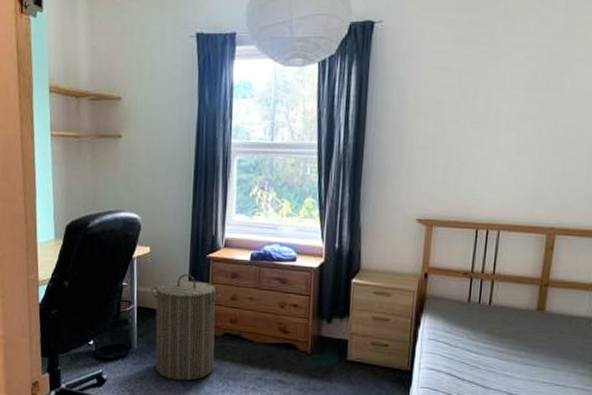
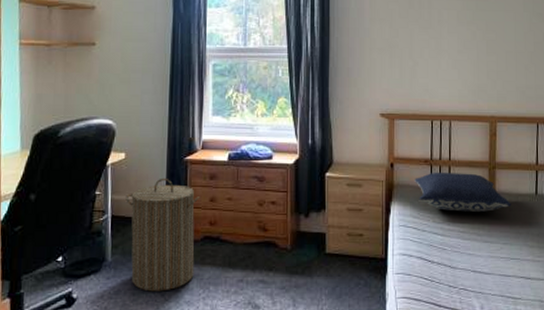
pillow: none [450,285,563,333] -> present [415,172,511,212]

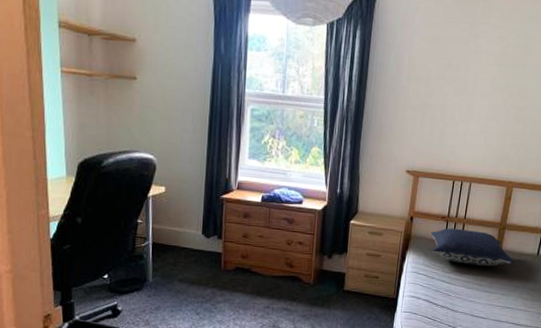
laundry hamper: present [126,178,199,292] -> none [165,212,233,311]

